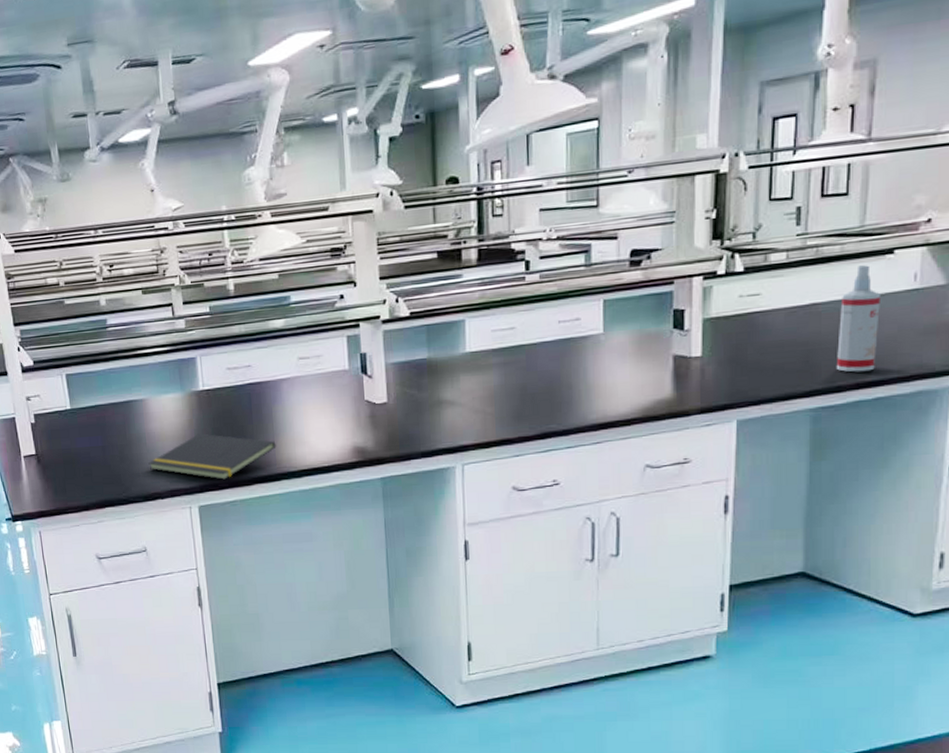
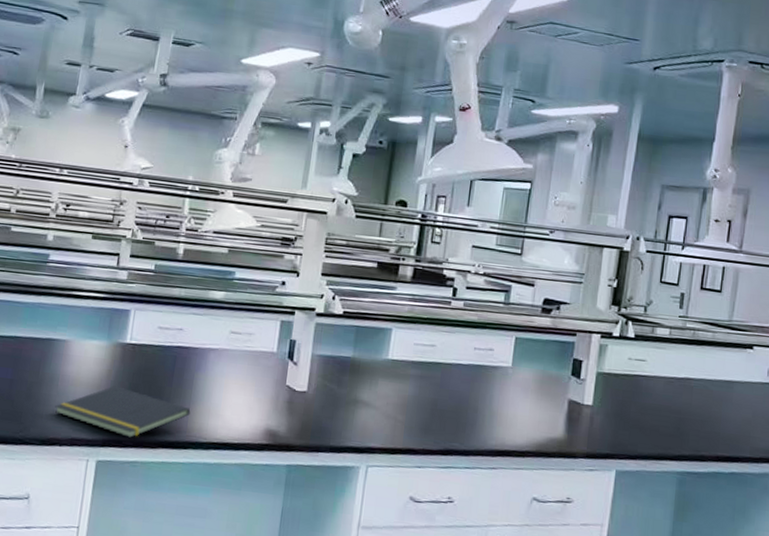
spray bottle: present [836,265,882,373] -> none [701,353,742,447]

